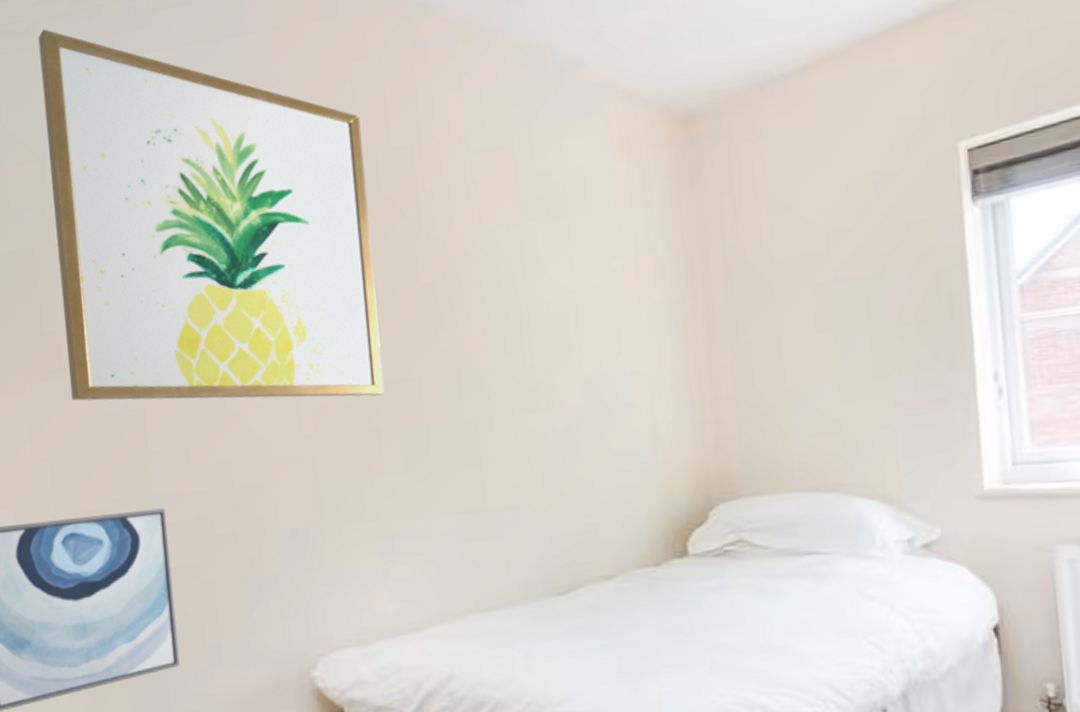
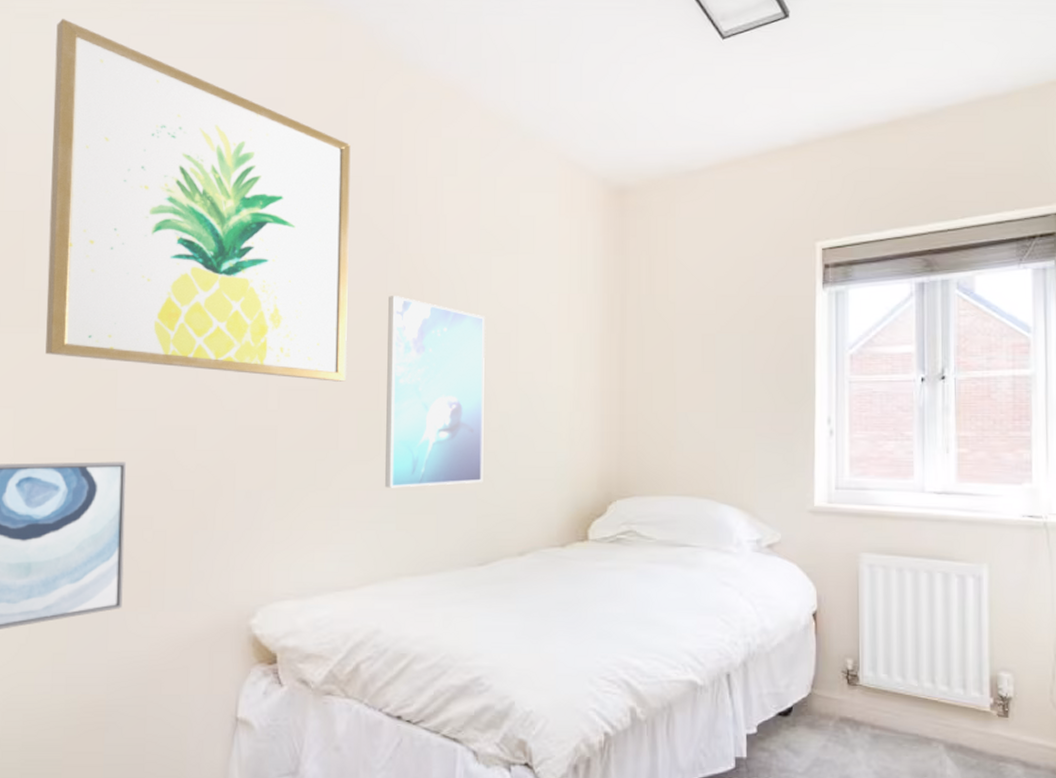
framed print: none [421,287,554,513] -> present [385,296,485,488]

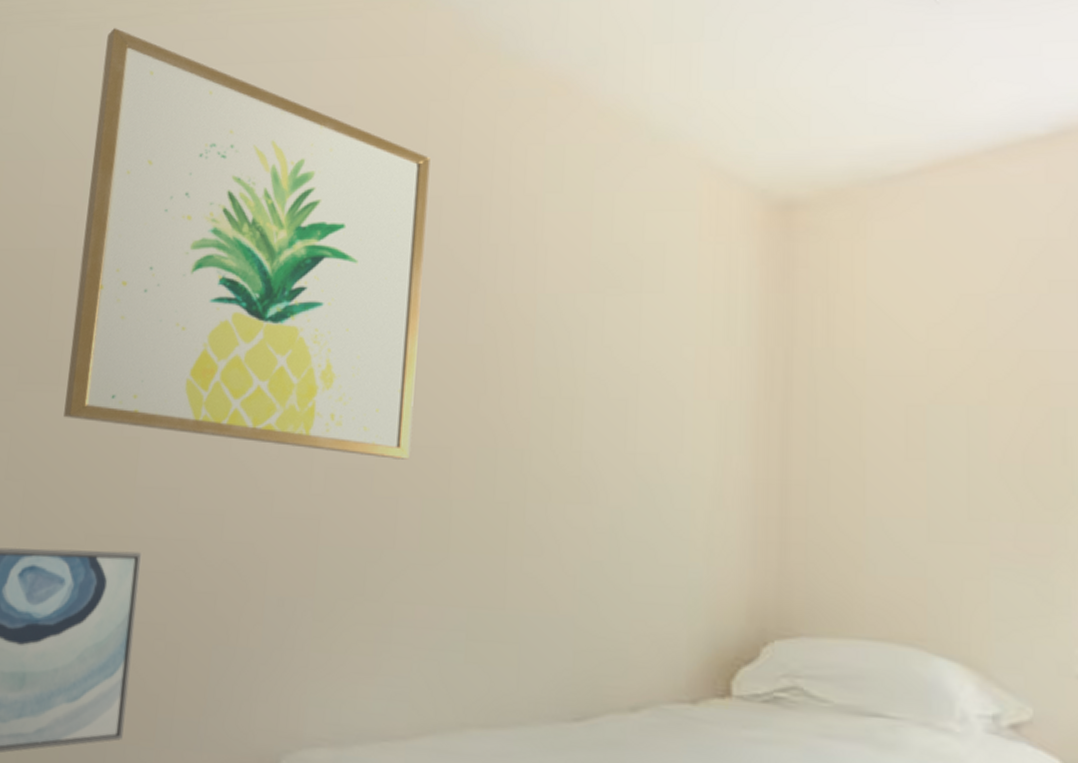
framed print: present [385,296,485,488] -> none [453,349,594,605]

